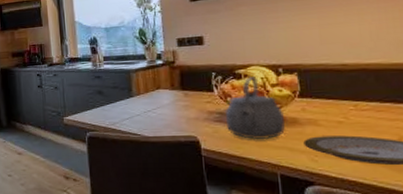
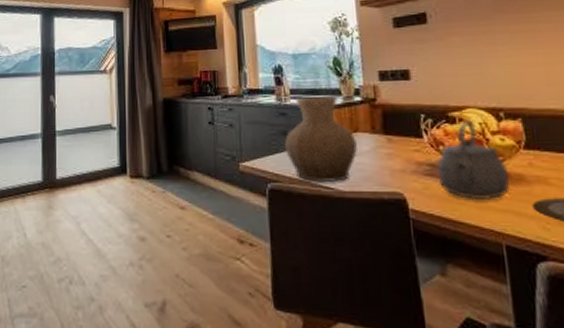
vase: none [99,61,159,131] -> present [284,96,357,183]

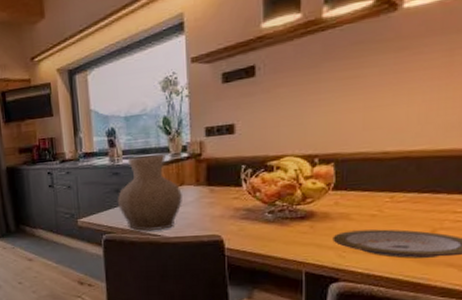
tea kettle: present [436,120,510,201] -> none [252,167,316,238]

